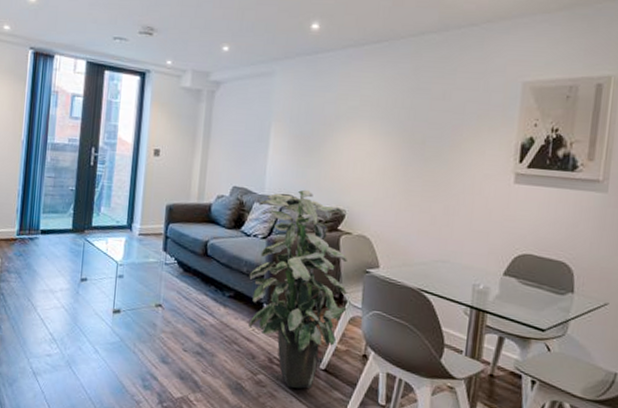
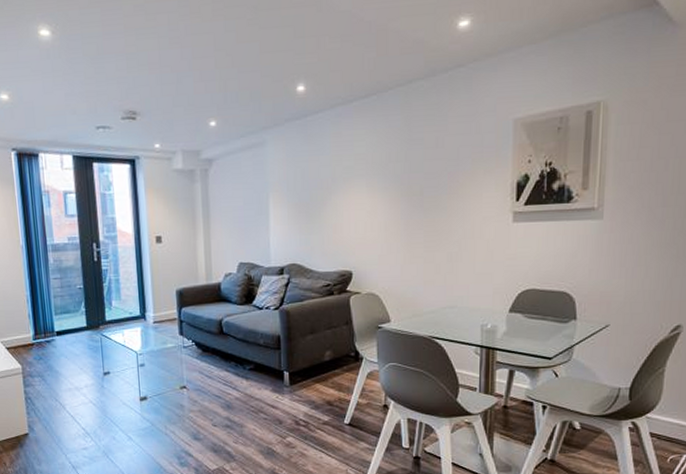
indoor plant: present [248,189,347,389] -> none [266,256,364,445]

